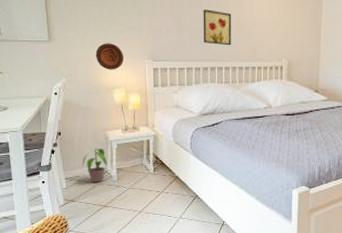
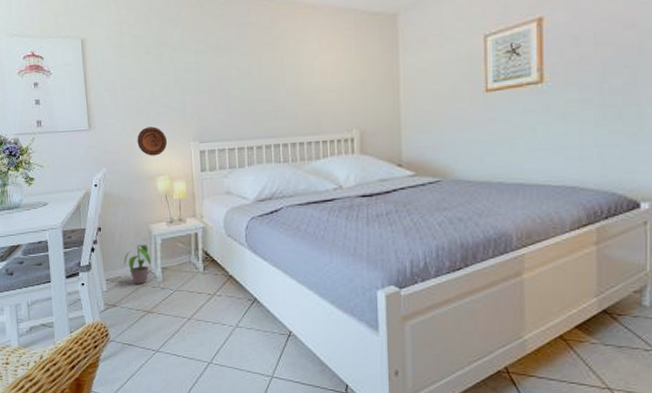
wall art: present [203,9,232,46] -> none [253,80,289,119]

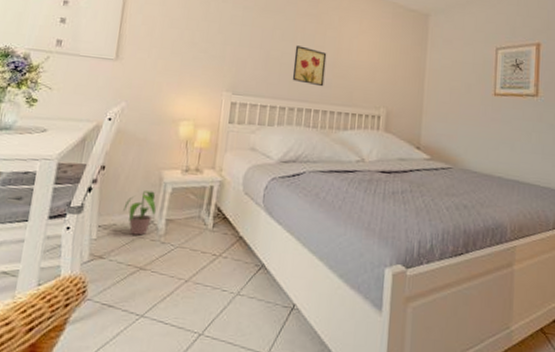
decorative plate: present [137,126,168,156] -> none [166,68,200,100]
wall art: none [253,80,289,119] -> present [292,45,327,87]

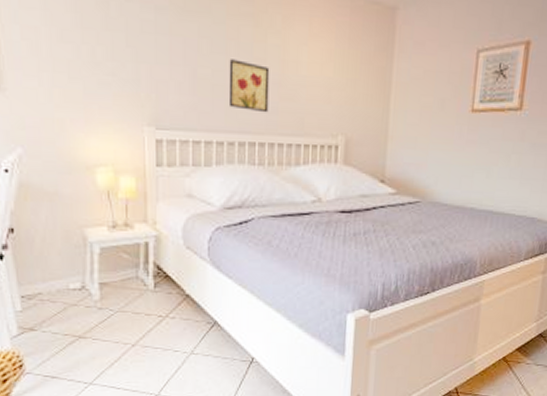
potted plant: present [123,190,156,236] -> none [46,253,85,303]

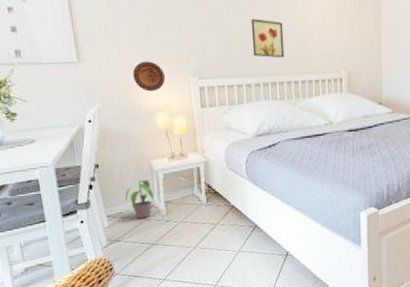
potted plant: none [46,253,85,303] -> present [125,180,154,219]
decorative plate: none [69,99,113,140] -> present [132,61,166,92]

